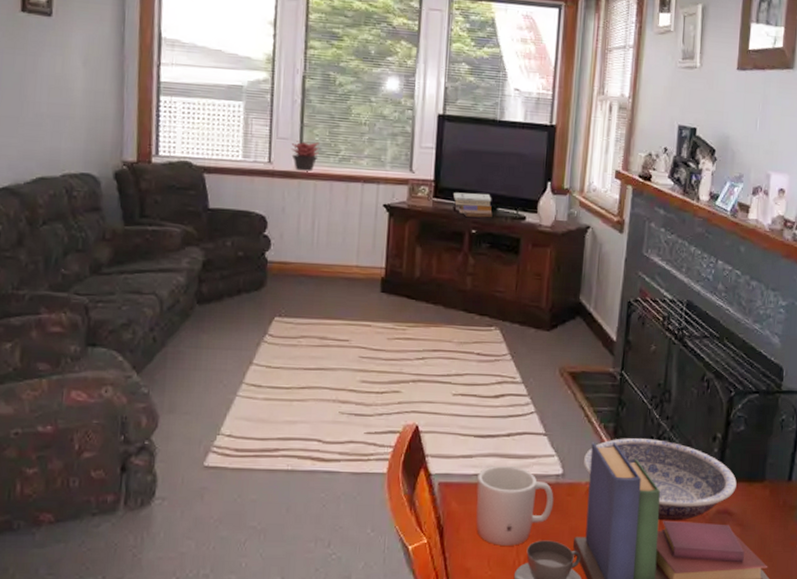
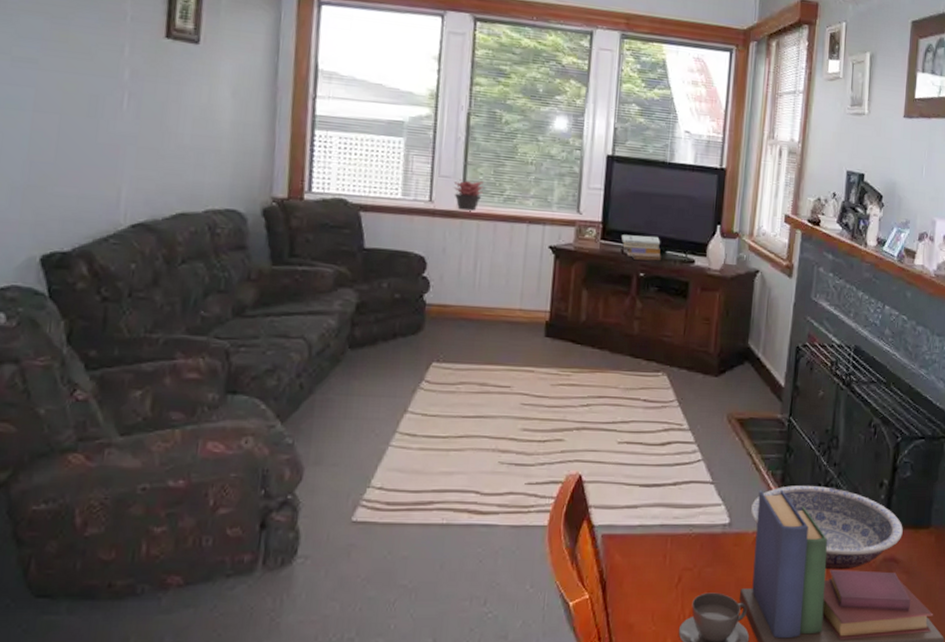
mug: present [475,465,554,546] -> none [640,515,721,599]

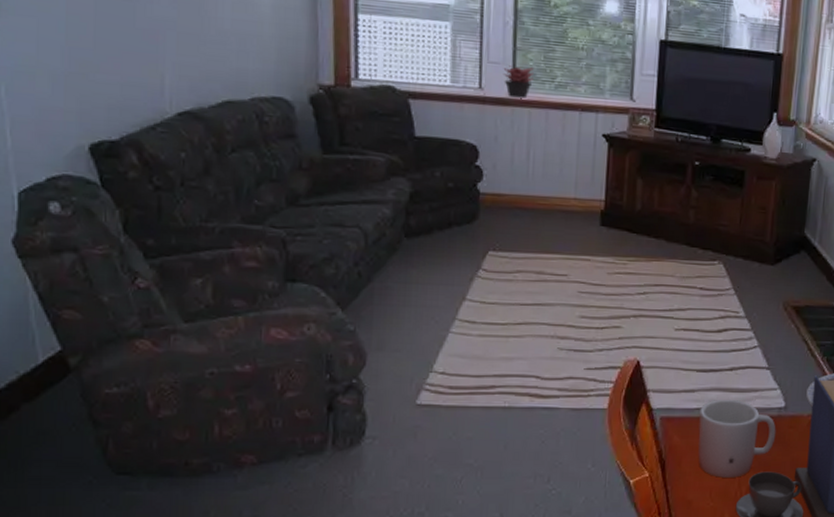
books: present [621,234,661,261] -> none [676,122,717,150]
mug: none [640,515,721,599] -> present [697,399,776,478]

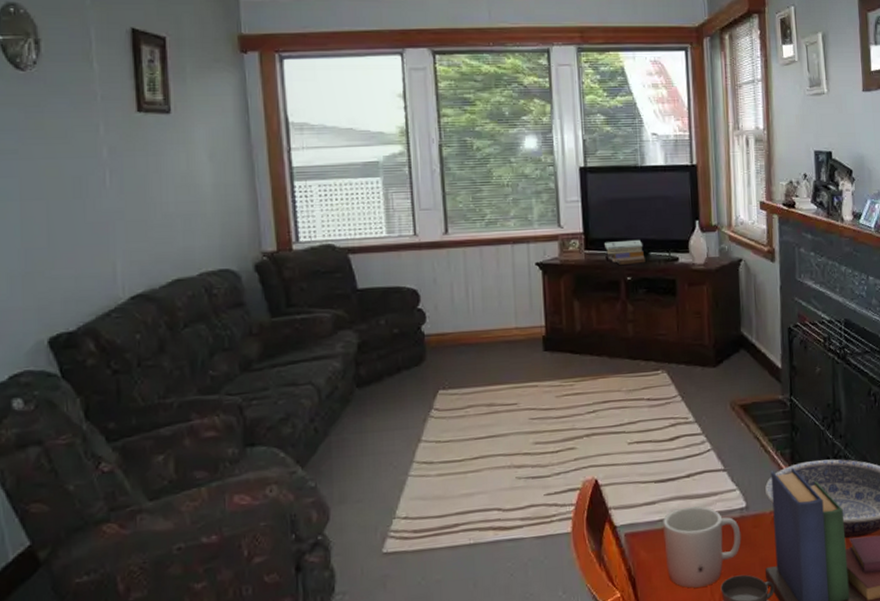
succulent plant: present [503,65,534,98] -> none [435,209,464,240]
books: none [676,122,717,150] -> present [605,239,646,266]

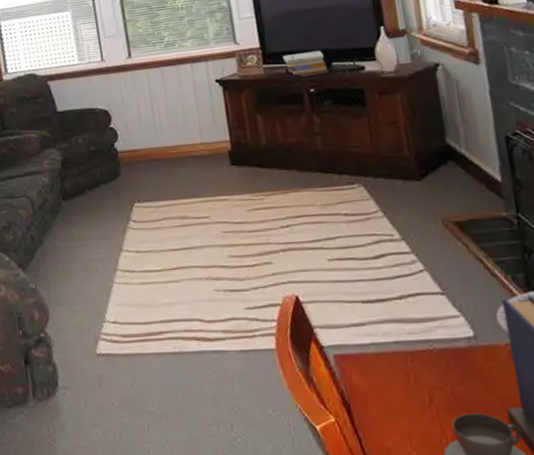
mug: present [663,506,742,588] -> none [375,331,473,422]

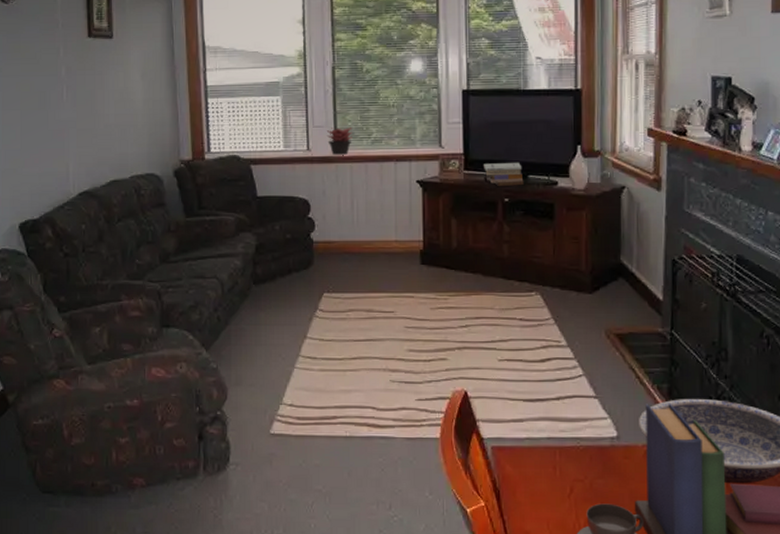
succulent plant: none [118,34,145,63] -> present [326,127,352,155]

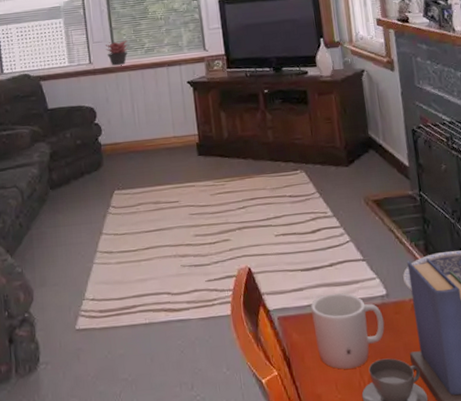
books: present [484,162,524,187] -> none [243,57,279,81]
mug: none [530,428,611,509] -> present [311,293,385,369]

